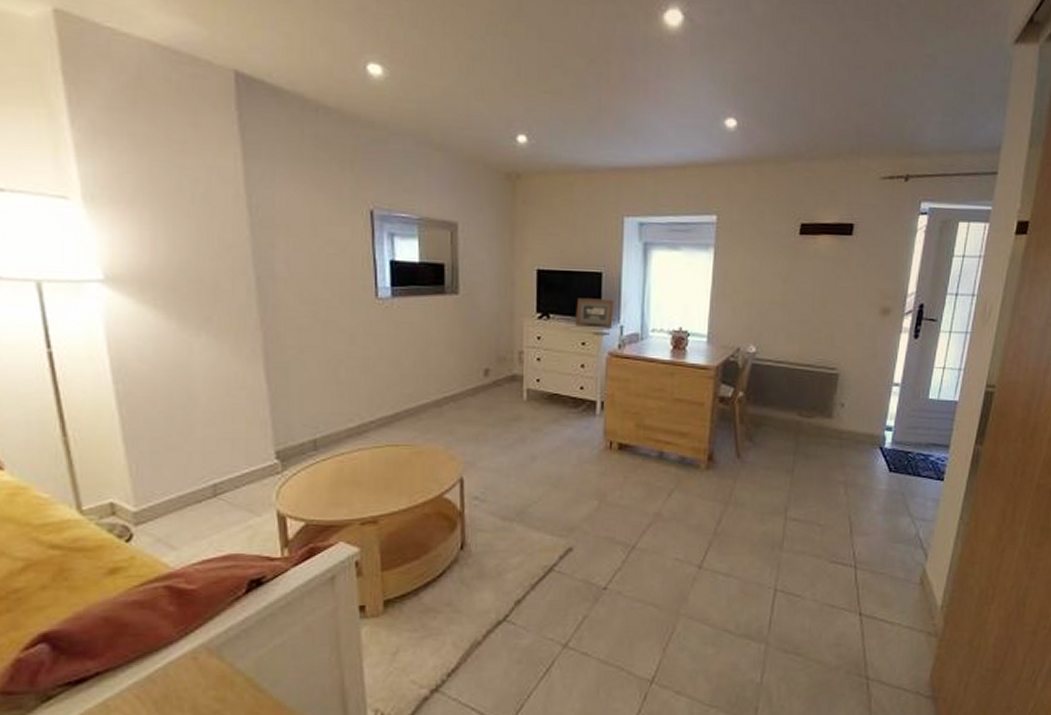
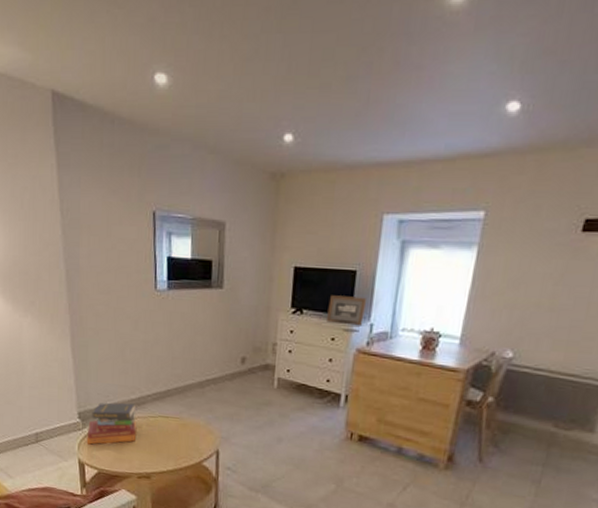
books: none [288,433,358,490] -> present [86,402,137,445]

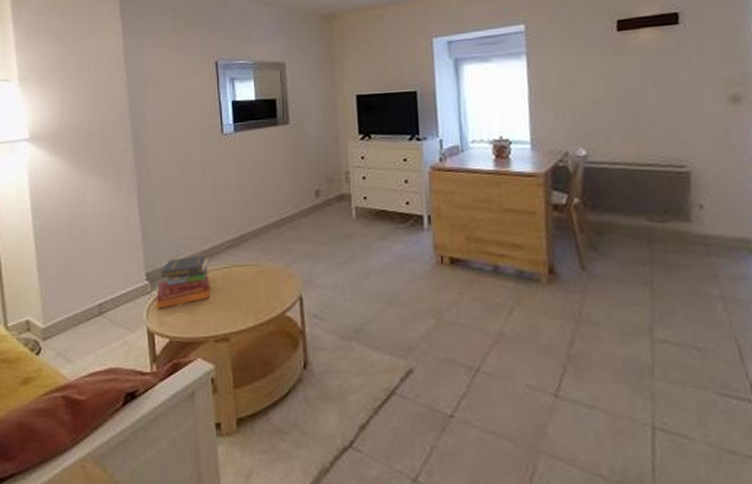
picture frame: present [327,295,367,326] -> none [395,115,432,145]

